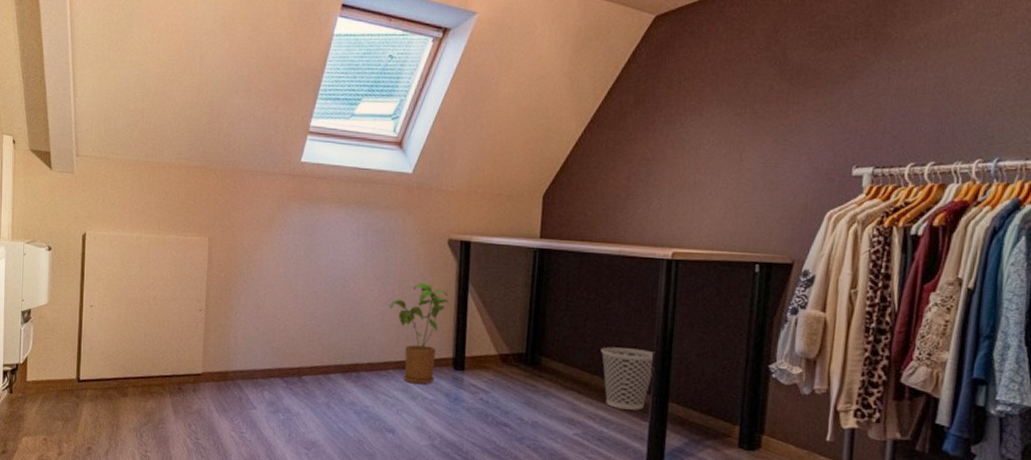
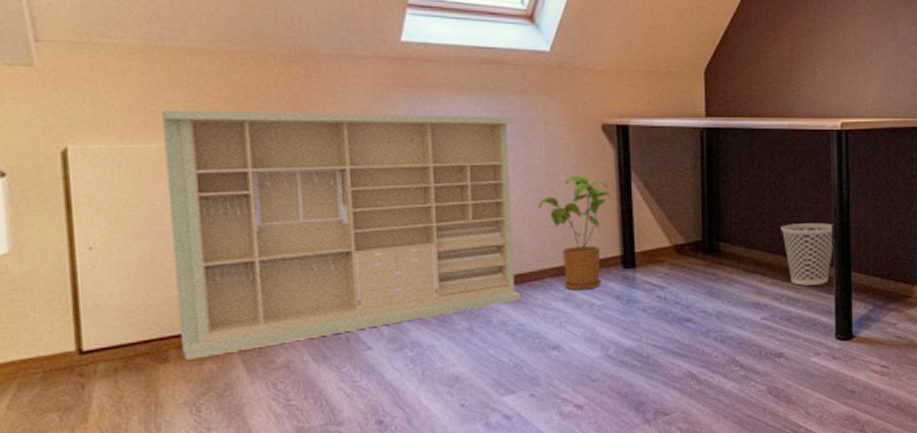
storage cabinet: none [136,208,376,397] -> present [162,109,521,360]

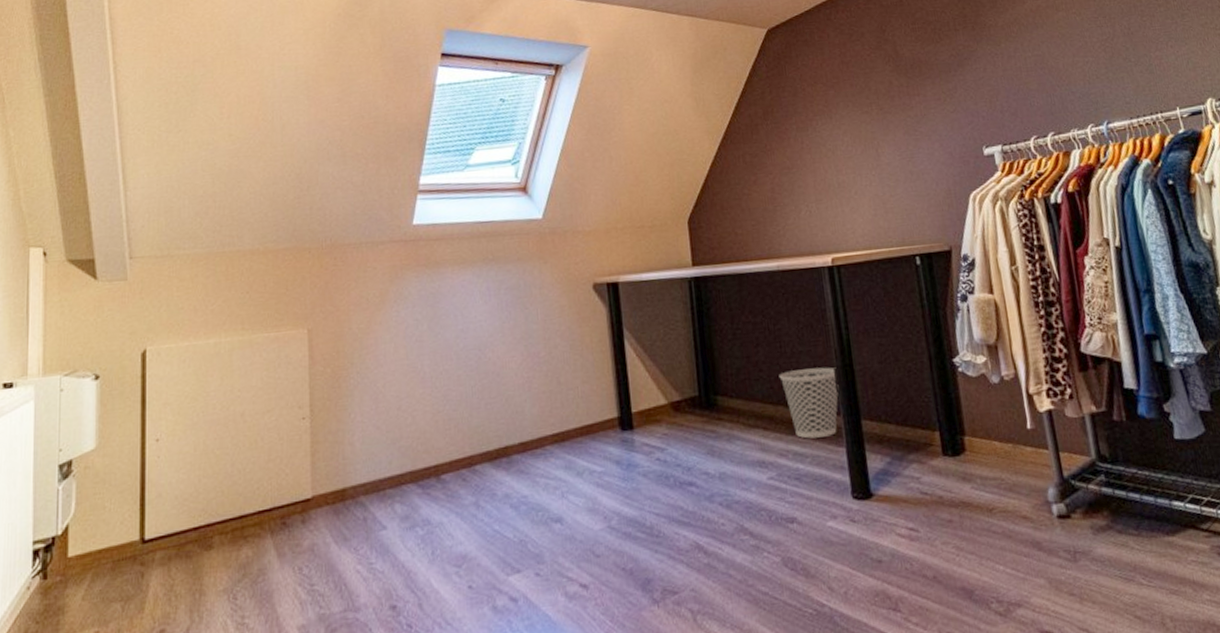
storage cabinet: present [162,109,521,360] -> none [220,285,524,546]
house plant: present [538,175,610,291] -> none [536,336,604,458]

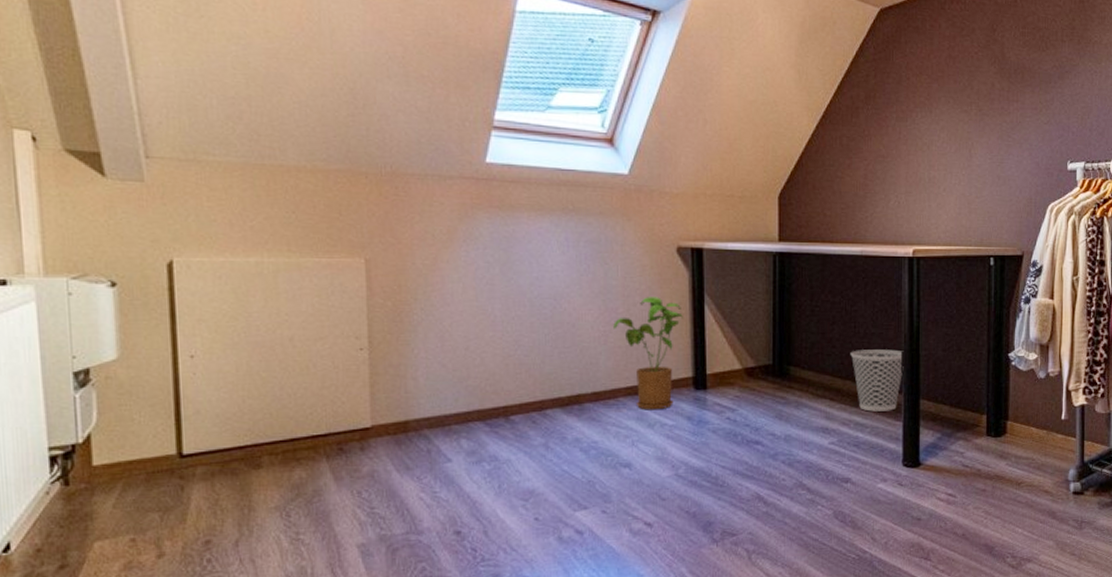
house plant: none [536,336,604,458] -> present [613,297,683,410]

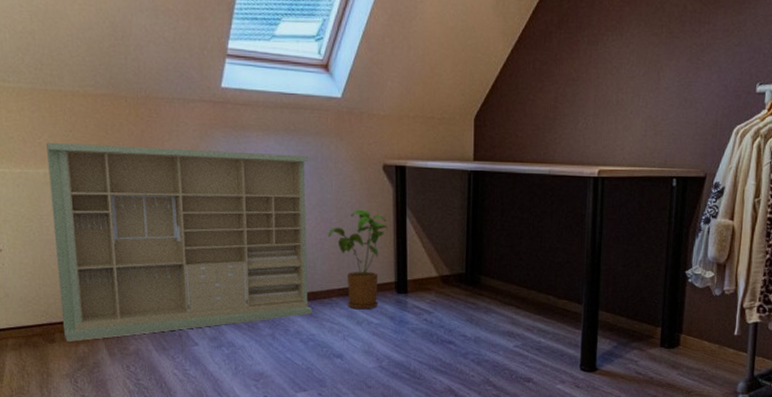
storage cabinet: none [261,225,595,466] -> present [47,142,313,342]
wastebasket: present [850,349,904,412] -> none [536,263,585,320]

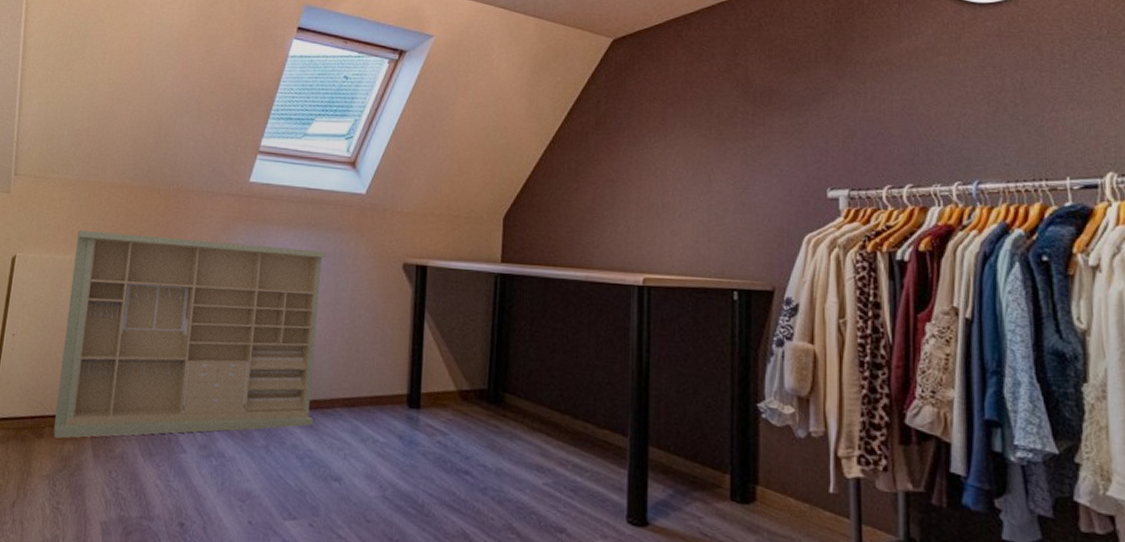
house plant: present [328,209,387,310] -> none [338,310,403,425]

